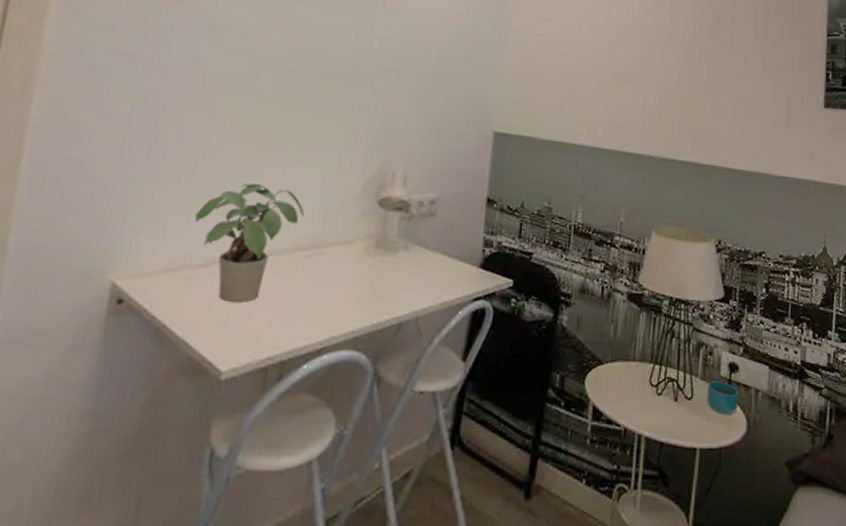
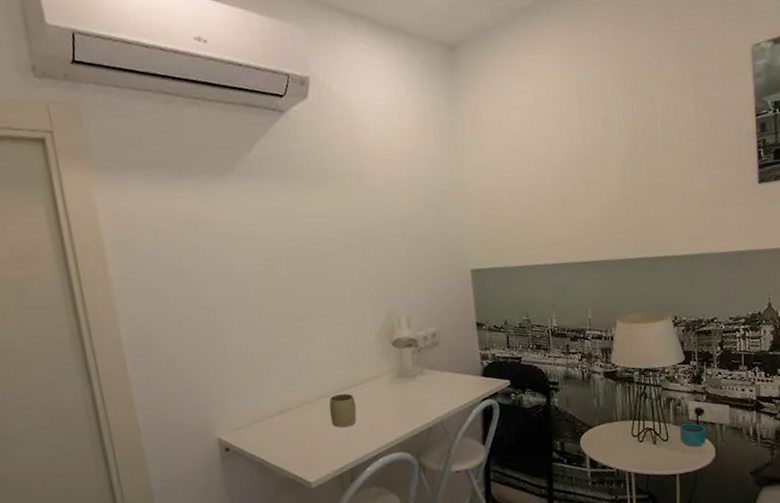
potted plant: present [195,183,305,302] -> none [260,349,339,436]
mug: none [273,254,313,302] -> present [328,393,357,428]

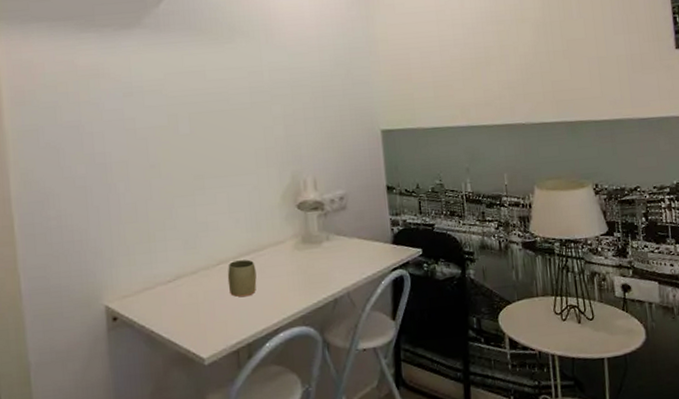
cup: present [679,423,706,447] -> none [605,301,635,328]

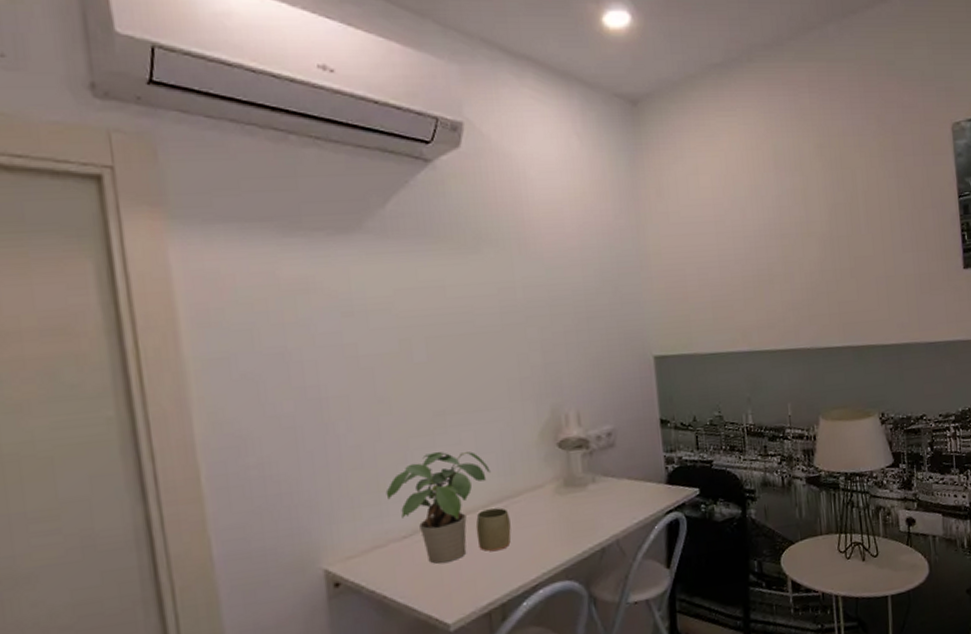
potted plant: none [155,210,240,306] -> present [385,451,491,564]

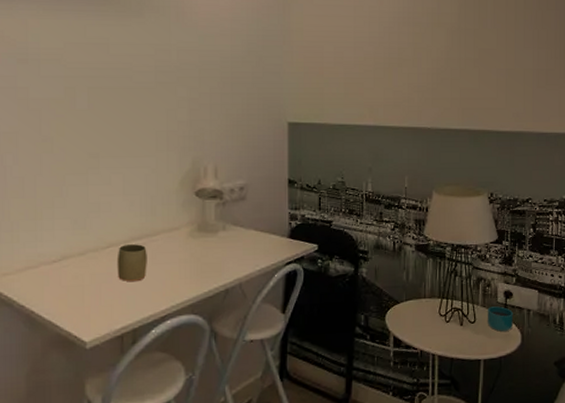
potted plant: present [385,451,491,564] -> none [41,190,134,288]
cup: none [889,535,919,563] -> present [487,306,514,332]

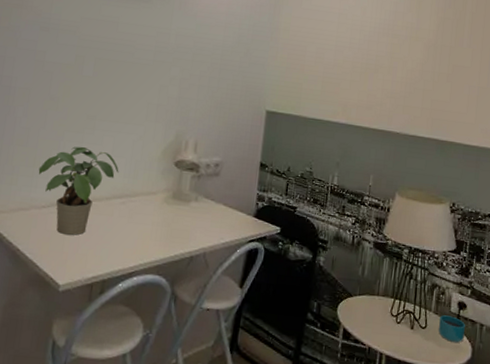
potted plant: none [41,190,134,288] -> present [38,146,119,235]
mug: present [116,244,147,282] -> none [96,201,125,236]

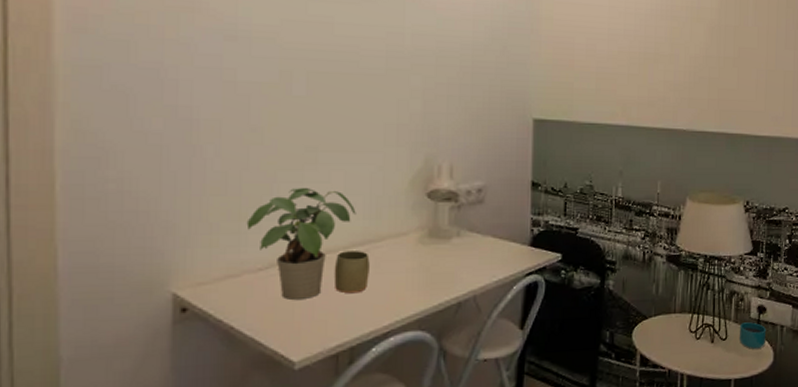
mug: none [96,201,125,236] -> present [334,251,370,294]

